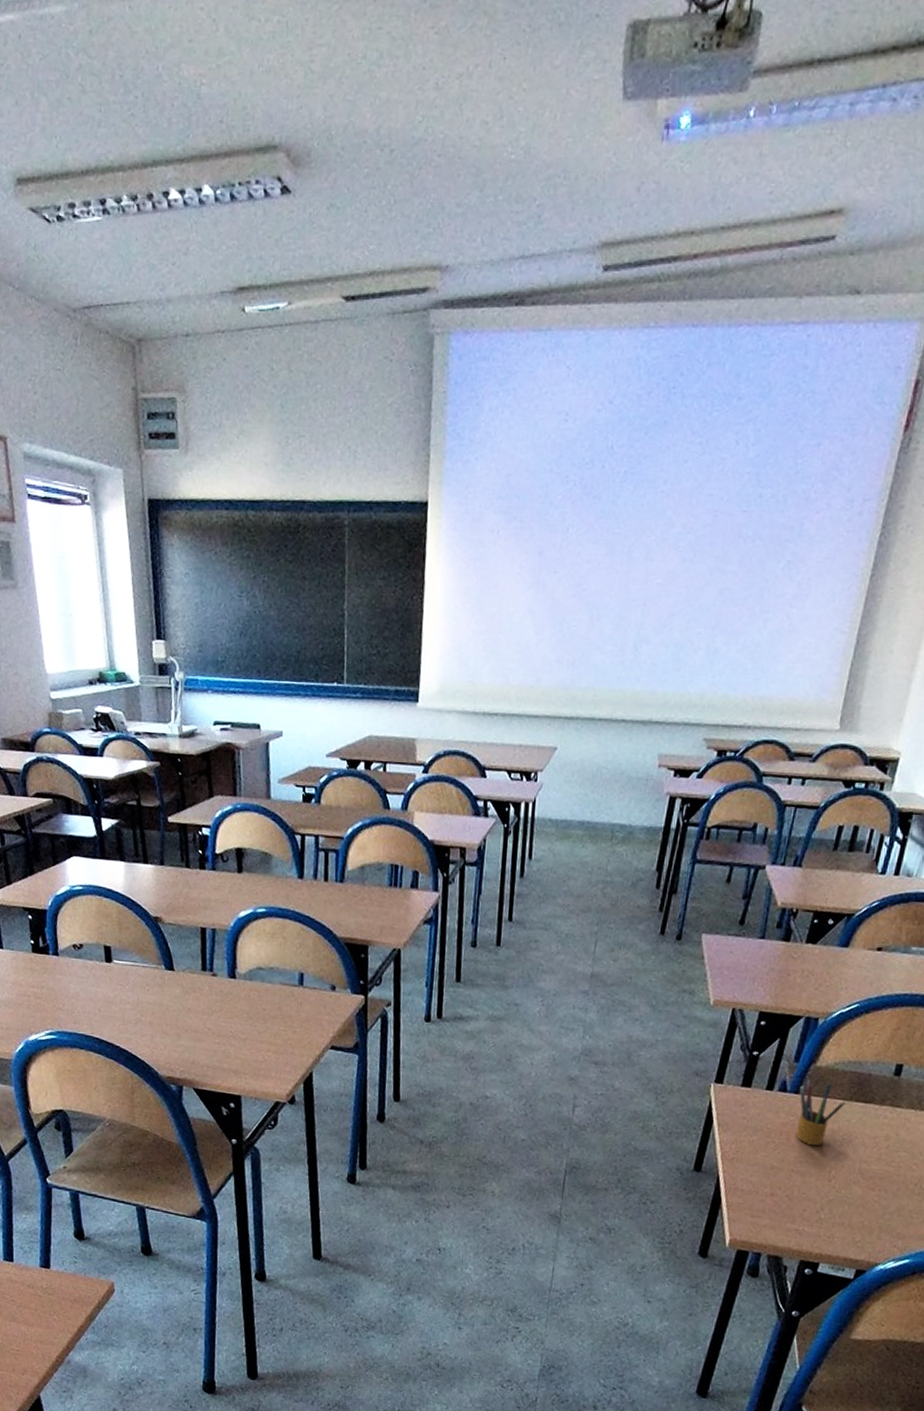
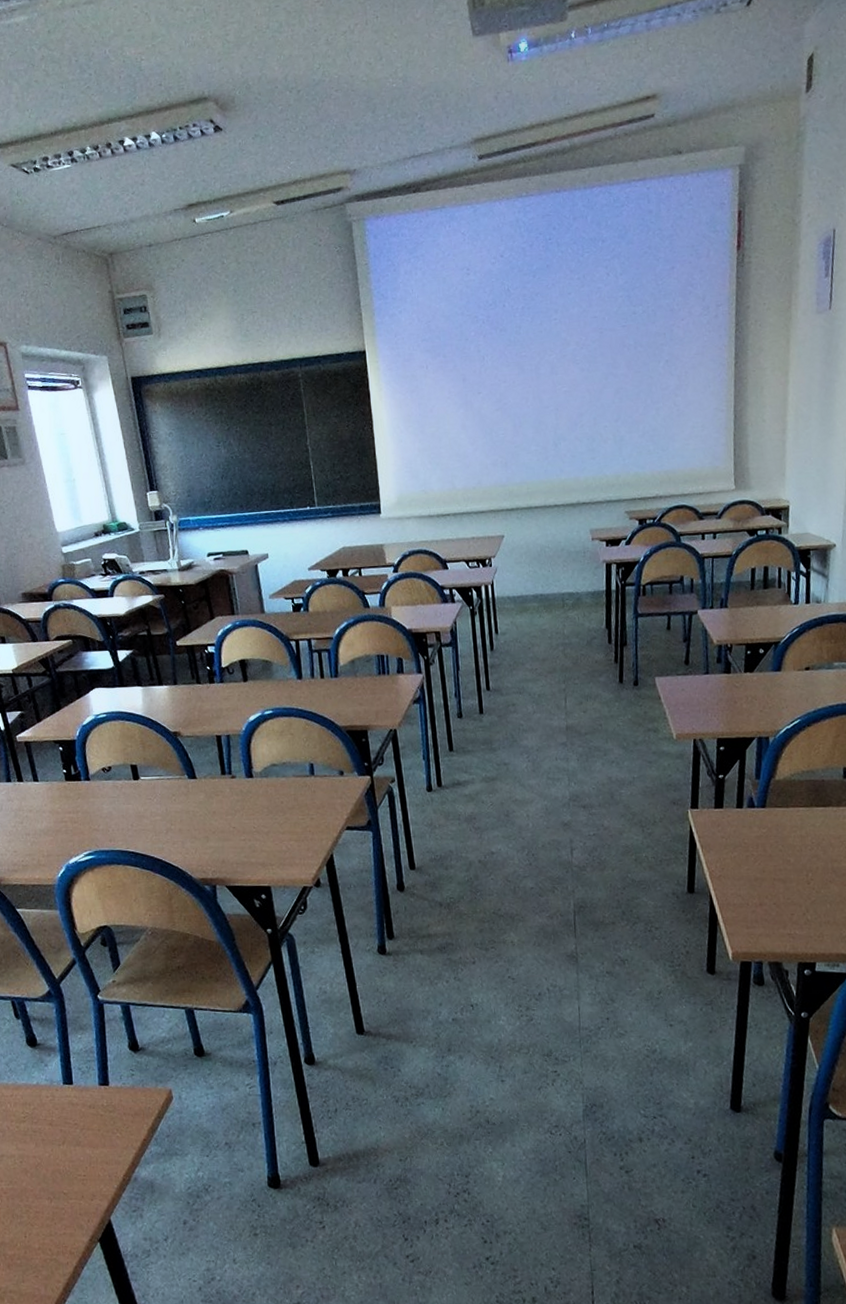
pencil box: present [795,1075,846,1146] -> none [765,789,808,854]

